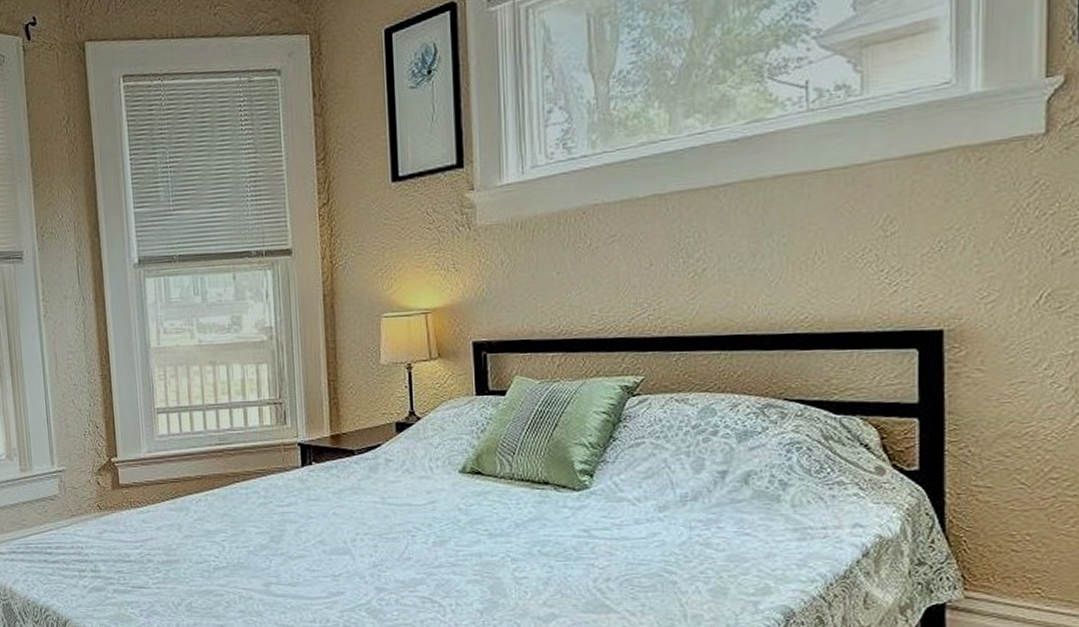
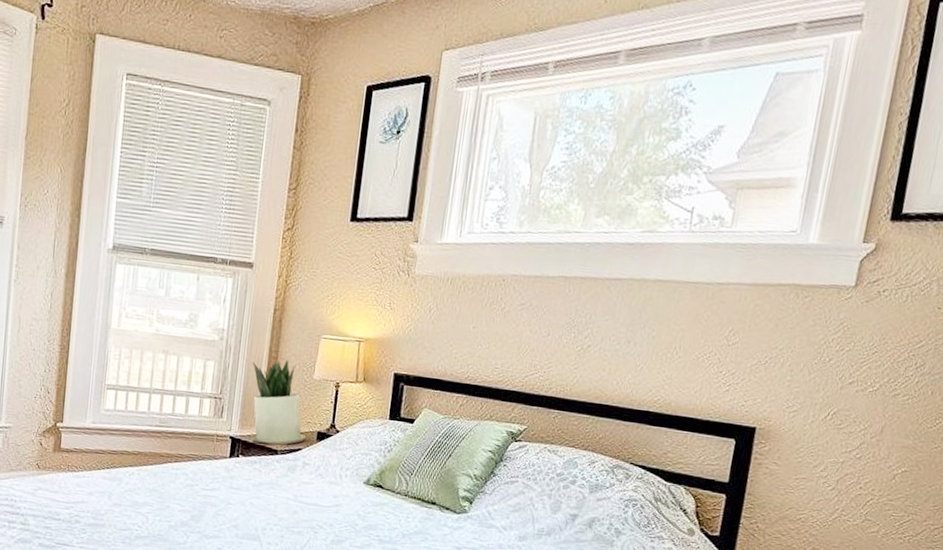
planter: none [310,348,384,448] -> present [251,359,307,446]

